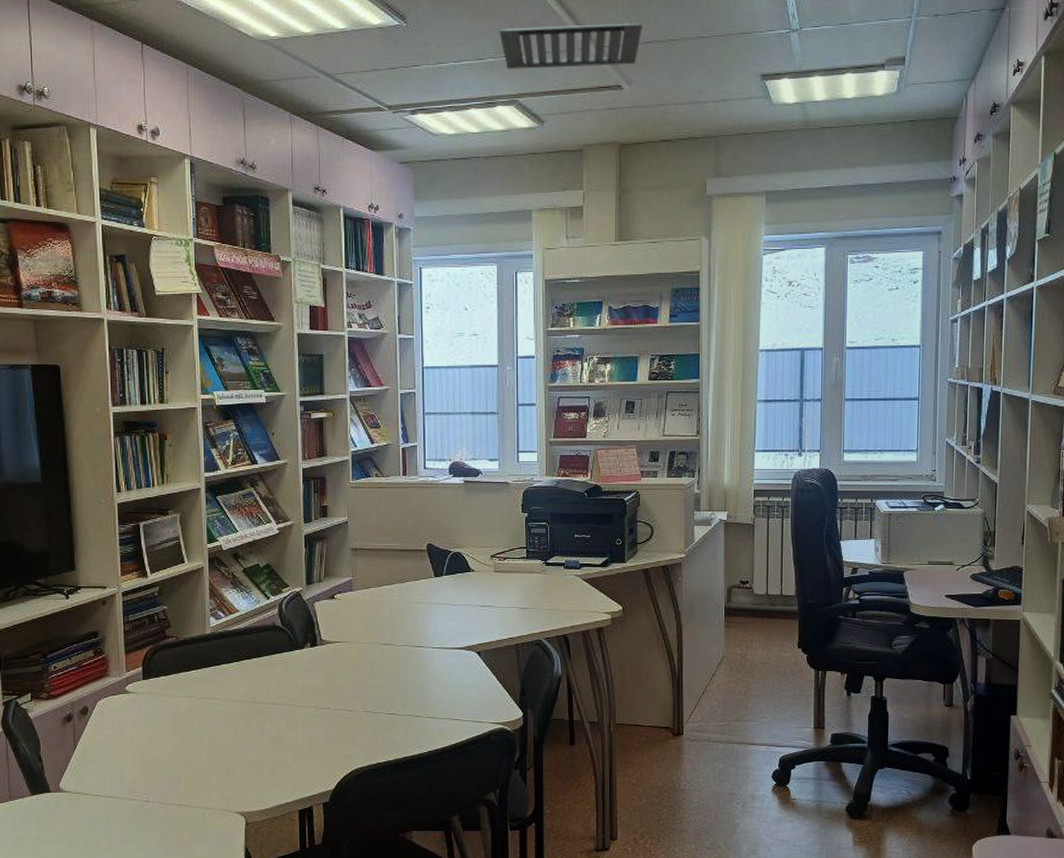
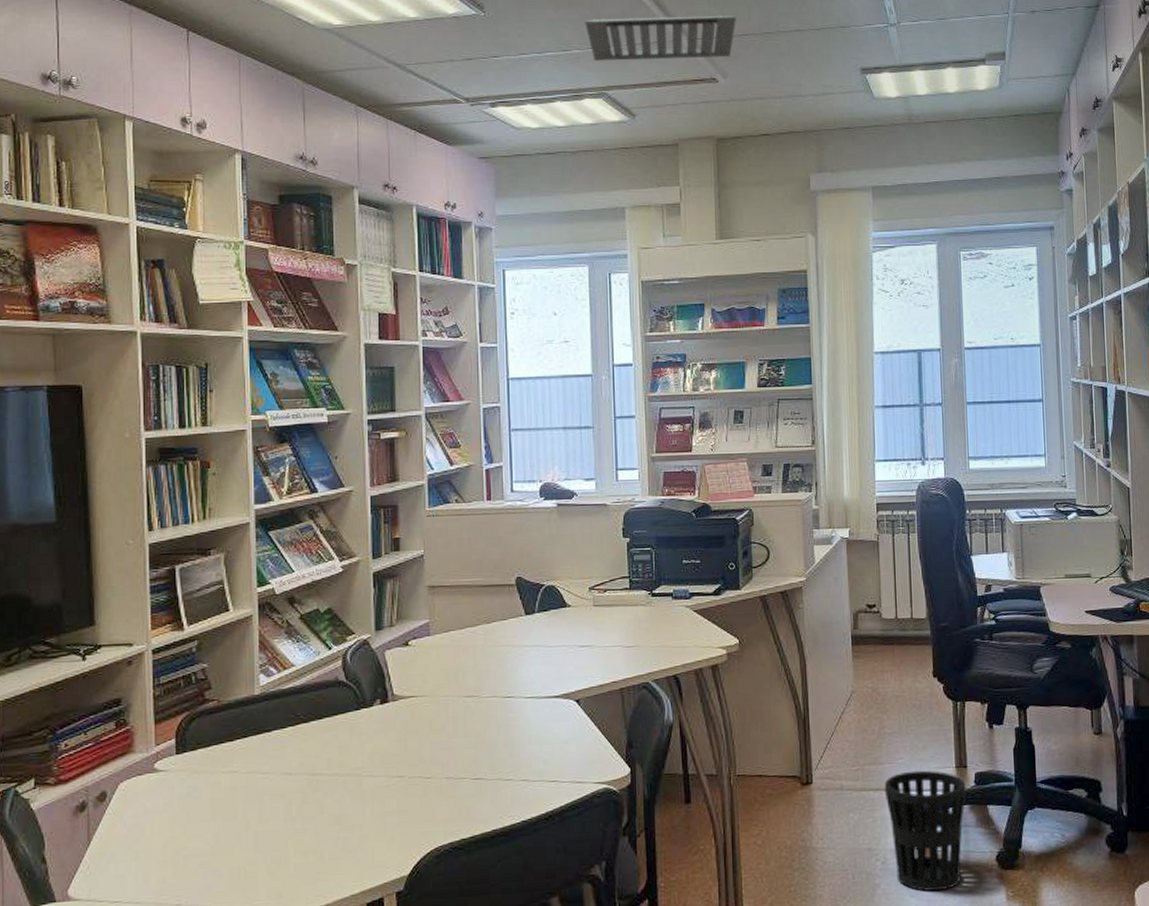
wastebasket: none [747,729,822,833] -> present [884,770,966,892]

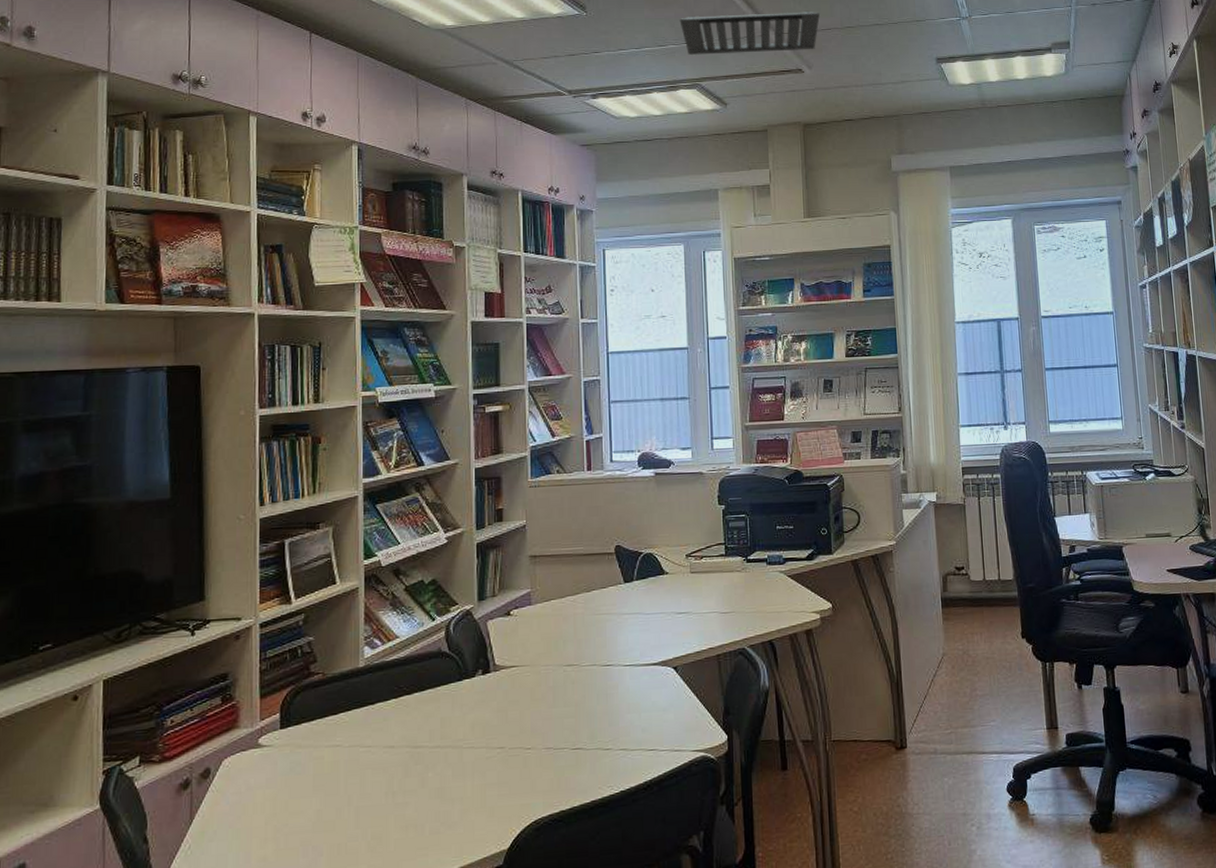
wastebasket: present [884,770,966,892] -> none [977,732,1058,857]

